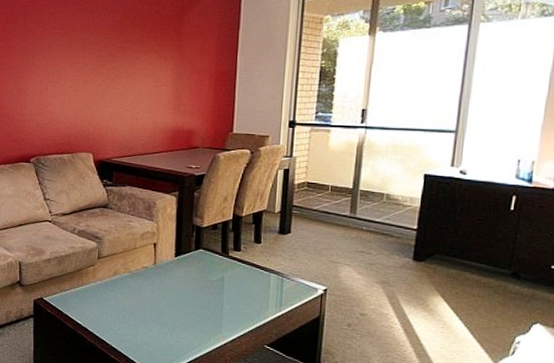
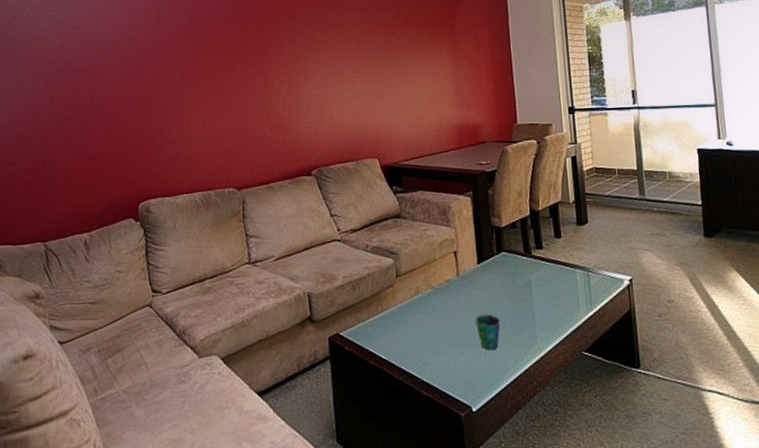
cup: none [166,300,190,332] -> present [475,314,501,351]

